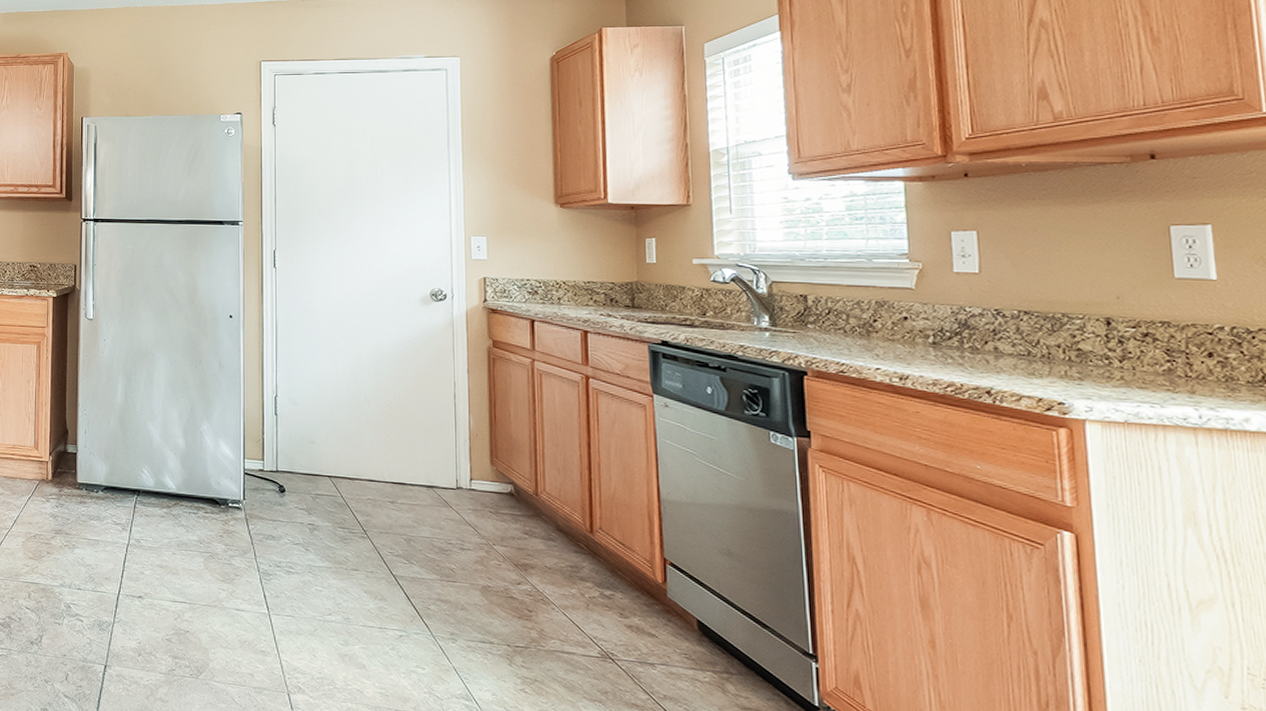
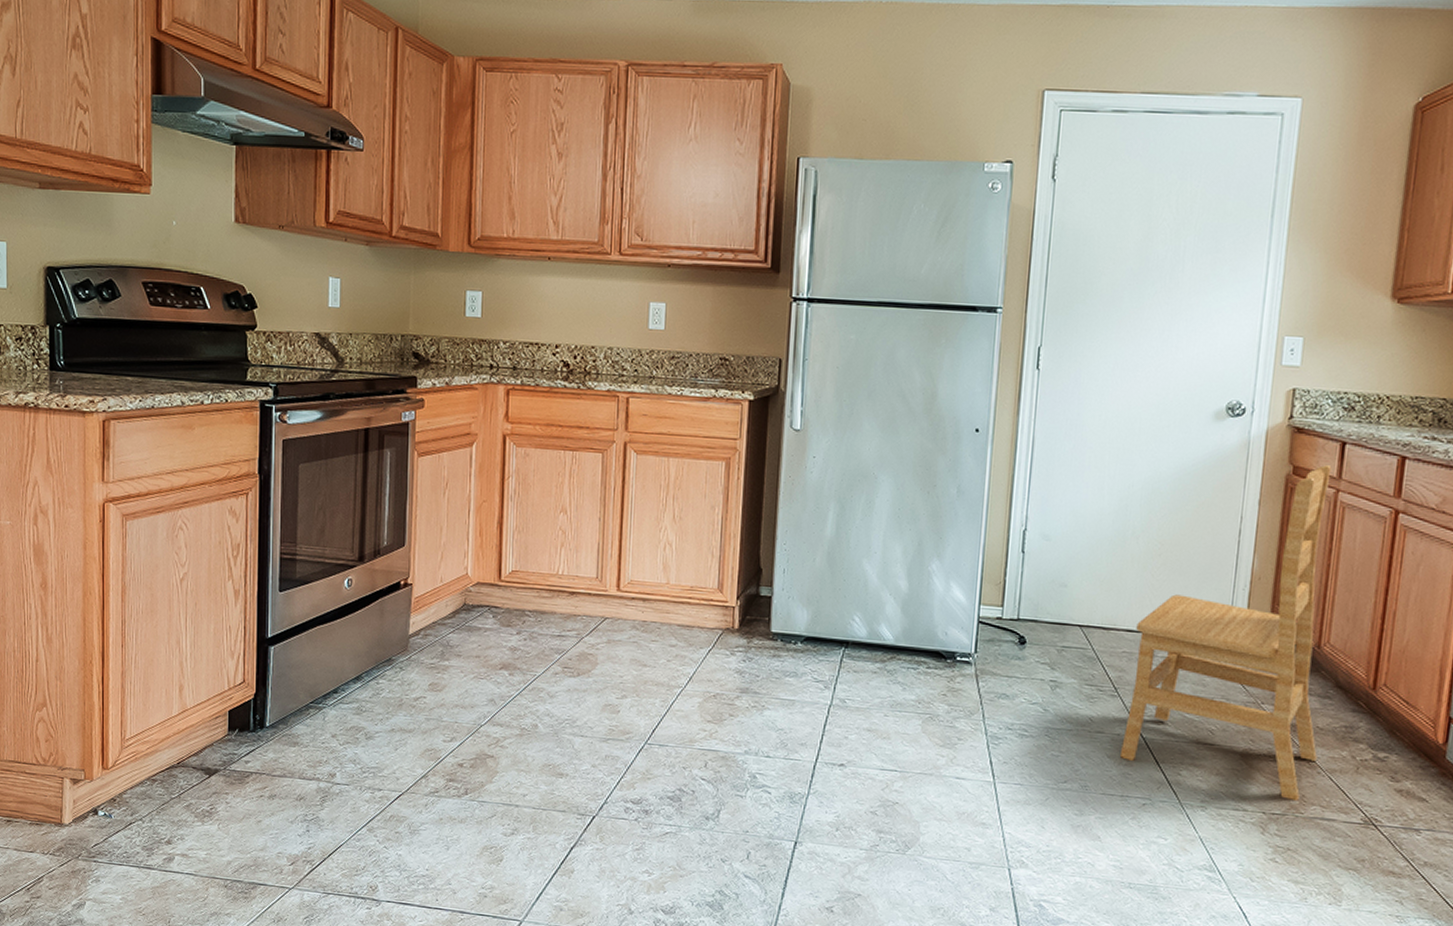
chair: none [374,339,549,636] -> present [1119,465,1332,802]

